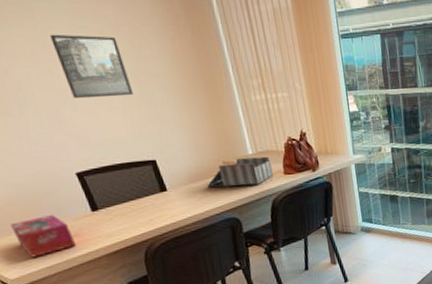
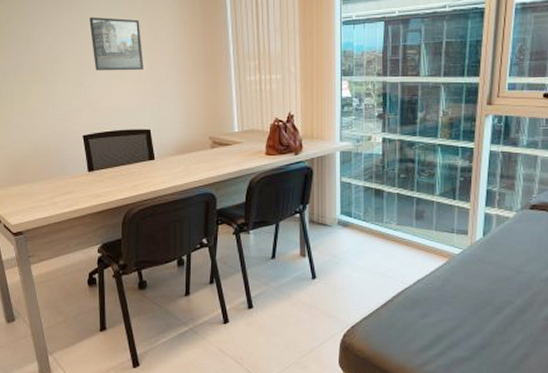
tissue box: present [10,215,77,258] -> none [23,171,70,207]
desk organizer: present [207,156,273,188] -> none [191,135,254,162]

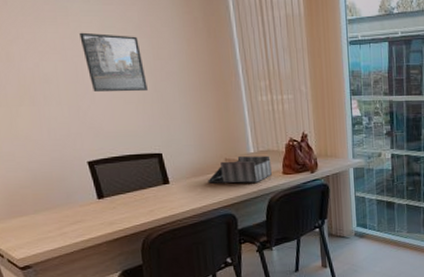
desk organizer: none [191,135,254,162] -> present [208,155,272,183]

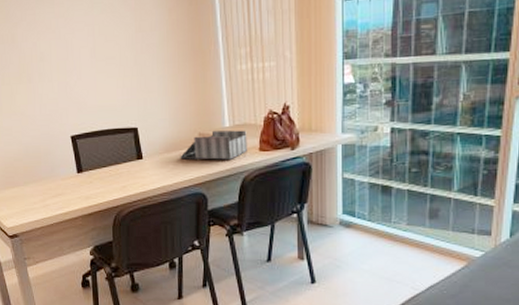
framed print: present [79,32,148,93] -> none [72,10,128,68]

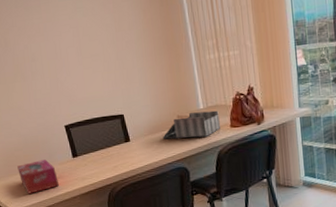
tissue box: none [15,173,61,210] -> present [17,160,60,194]

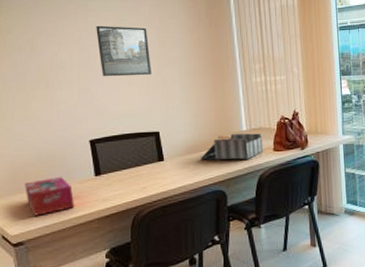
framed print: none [57,13,111,66] -> present [96,25,151,77]

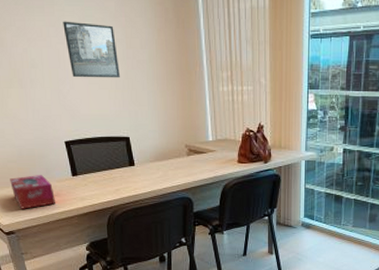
desk organizer: present [201,133,263,160] -> none [169,144,227,169]

